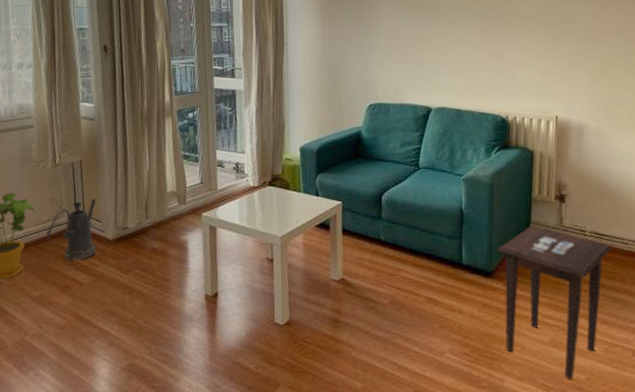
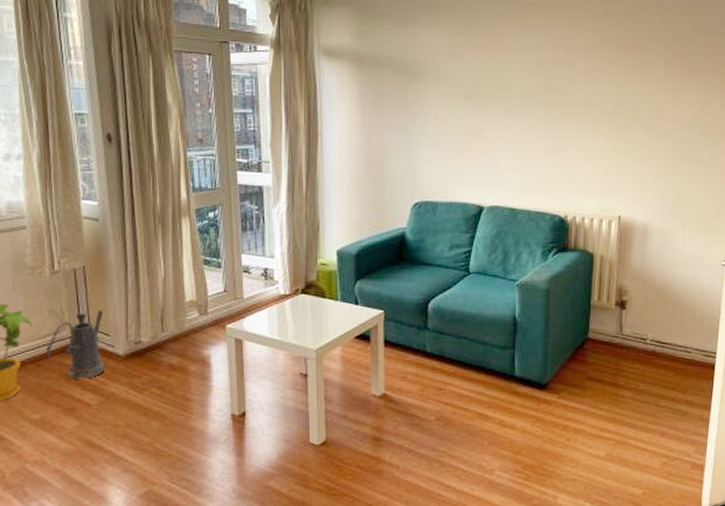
side table: present [496,225,612,379] -> none [551,334,674,494]

